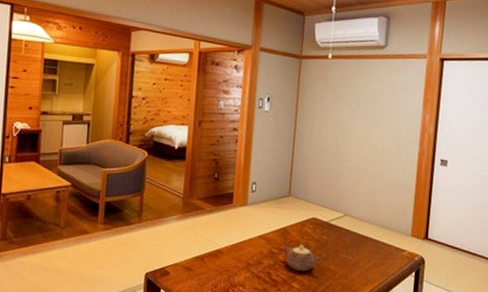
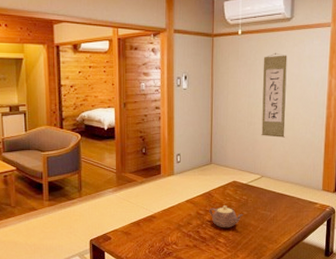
wall scroll: none [347,80,380,173] -> present [261,52,288,138]

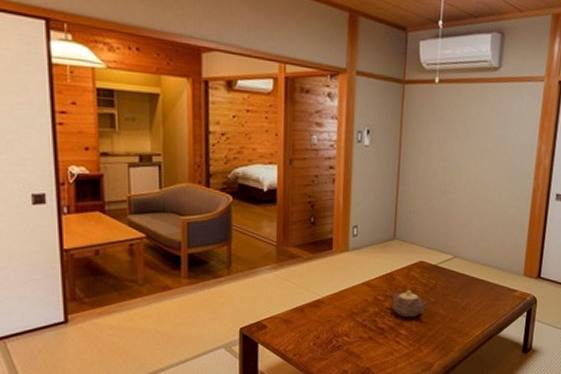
wall scroll: present [261,52,288,138] -> none [456,108,492,211]

